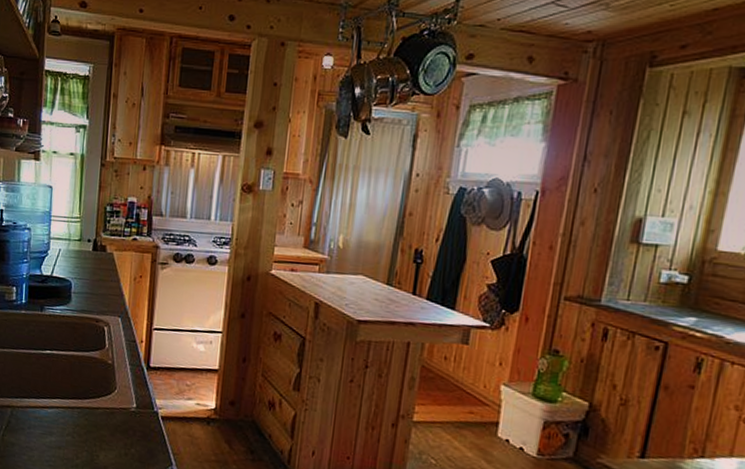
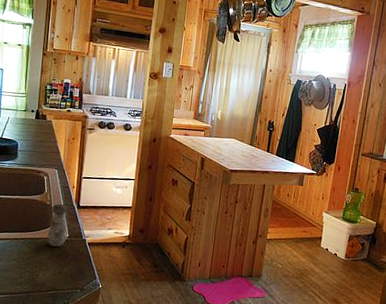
salt shaker: none [109,363,135,421] -> present [47,203,68,247]

